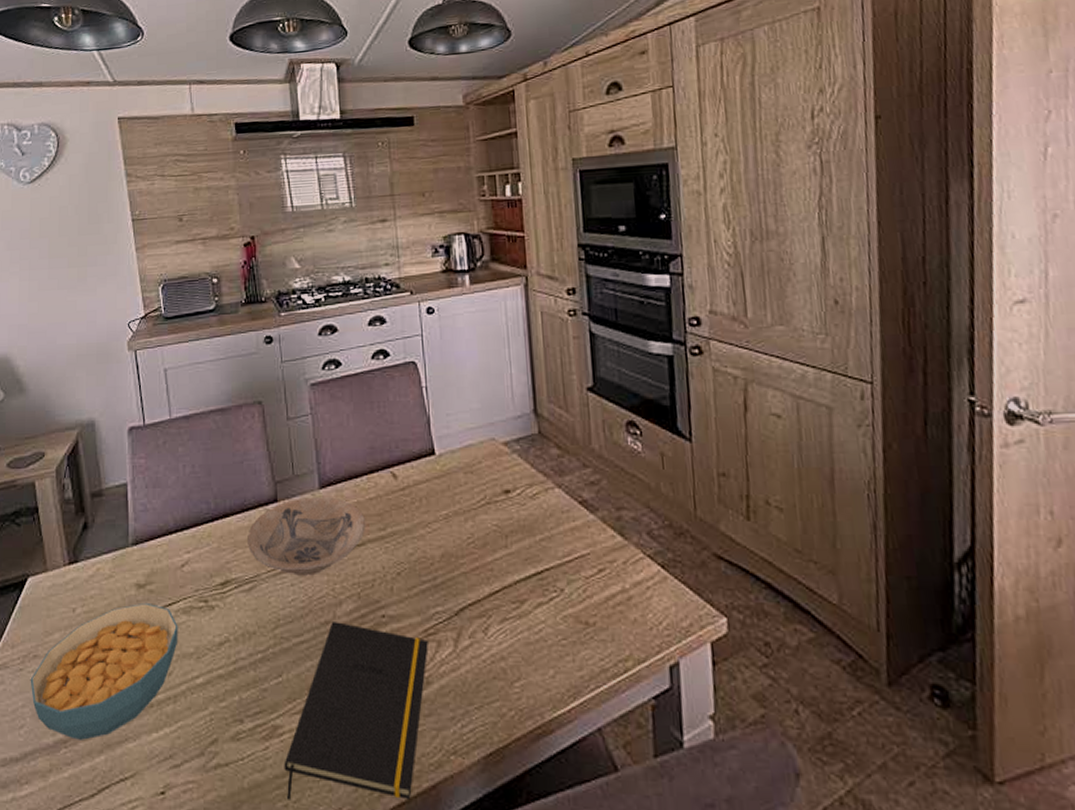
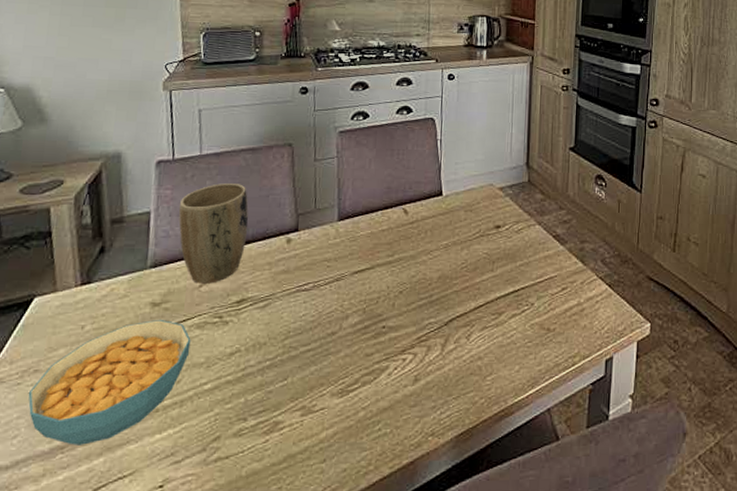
plant pot: none [154,449,225,563] -> present [178,183,249,284]
bowl: present [248,497,366,576] -> none [266,228,377,294]
notepad: present [284,622,428,800] -> none [281,333,420,483]

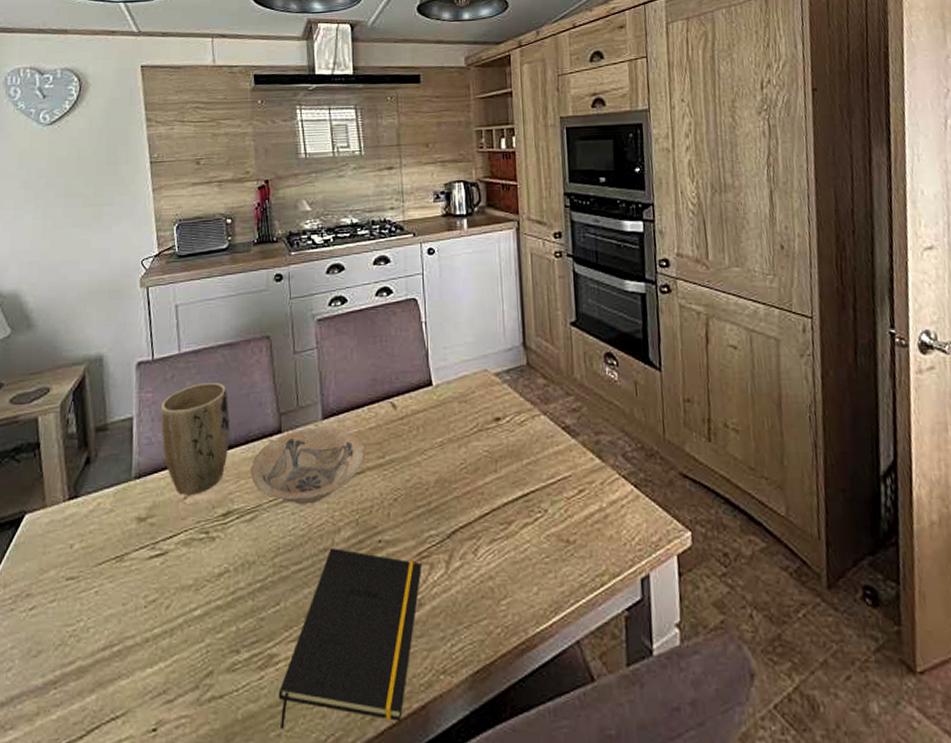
cereal bowl: present [28,319,191,445] -> none [21,535,178,680]
bowl: none [266,228,377,294] -> present [251,427,366,504]
notepad: none [281,333,420,483] -> present [278,548,422,729]

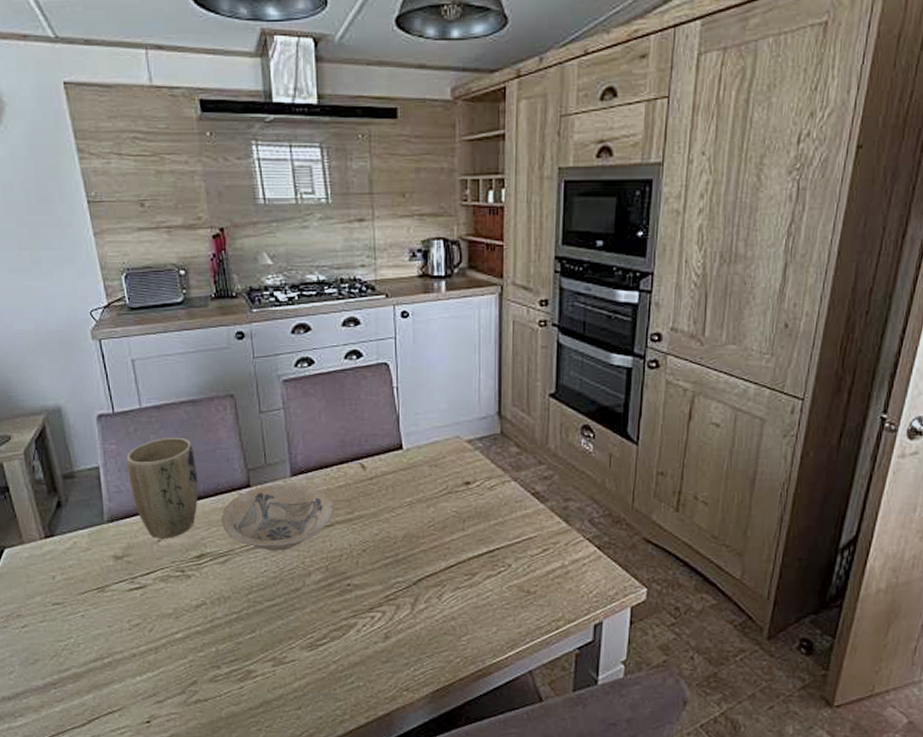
notepad: present [278,548,422,729] -> none [257,589,388,726]

